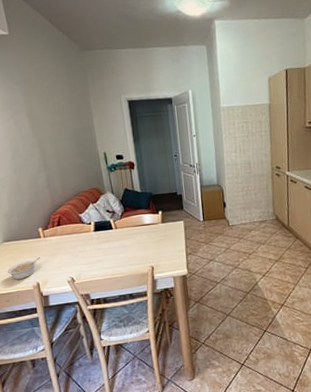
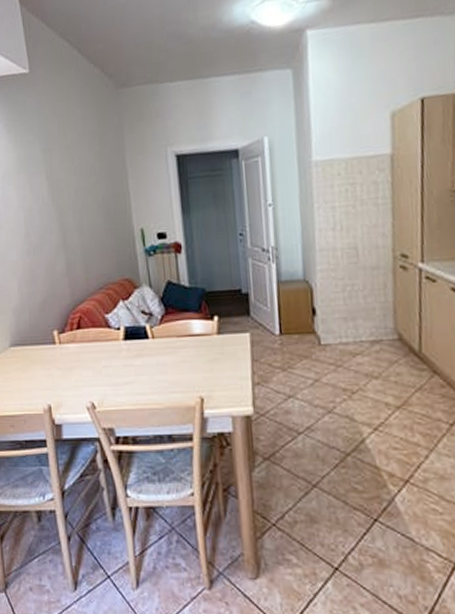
legume: present [7,257,40,280] -> none [14,371,54,398]

